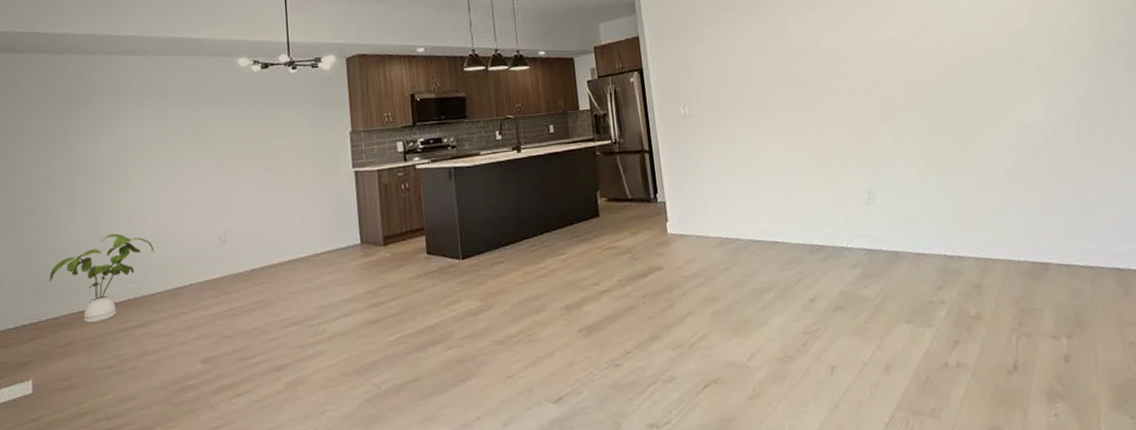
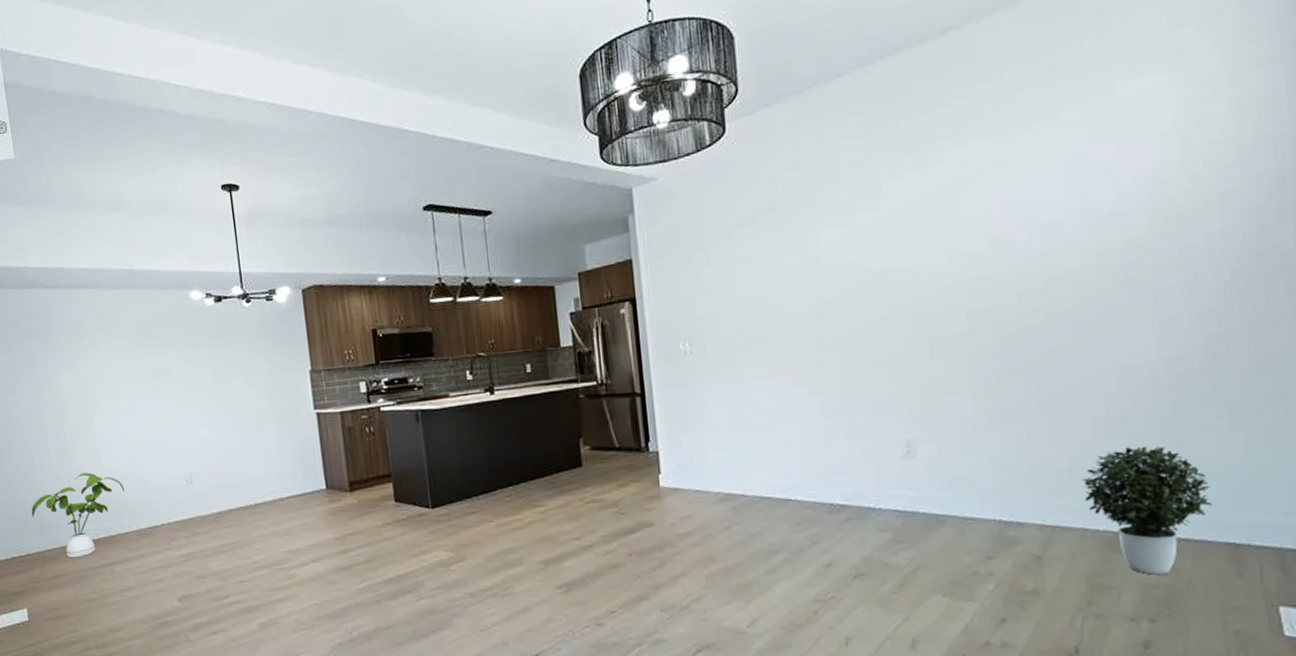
potted plant: none [1003,189,1100,298] -> present [1083,446,1213,575]

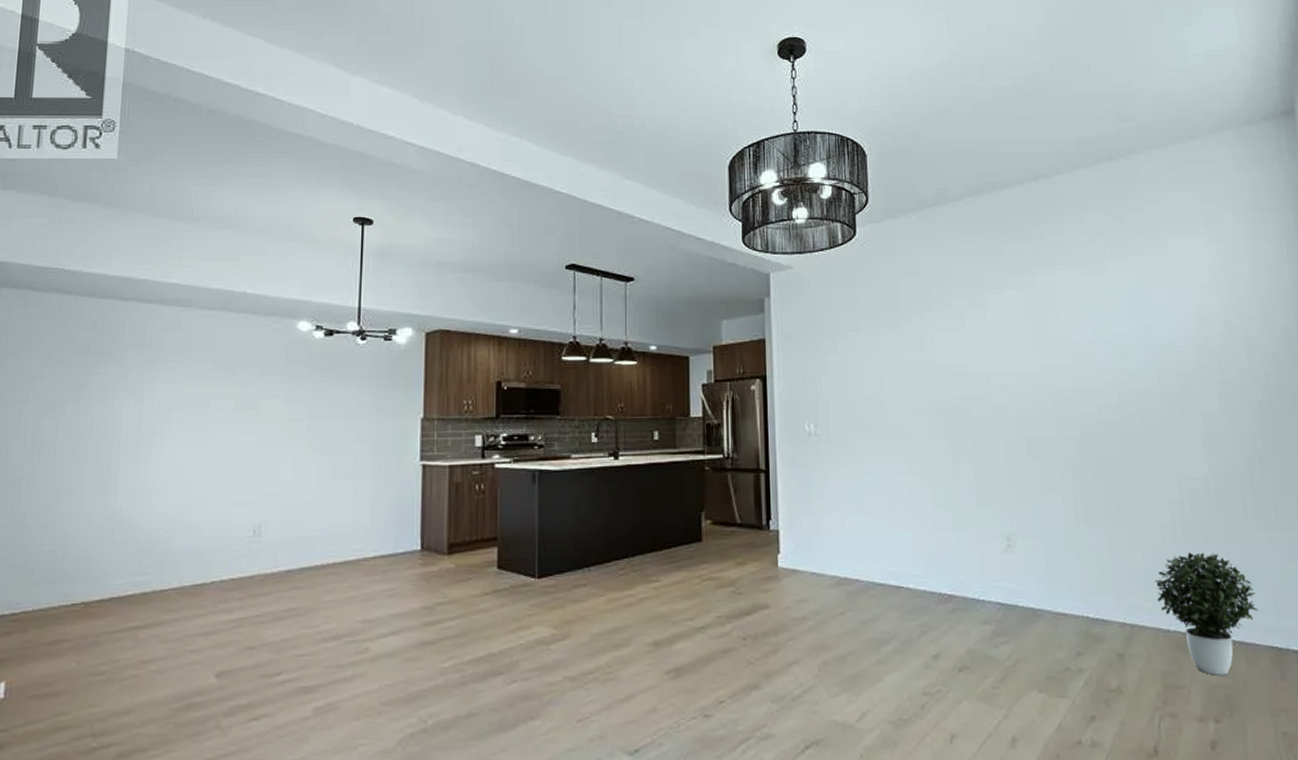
house plant: present [31,472,125,558] -> none [40,514,173,619]

